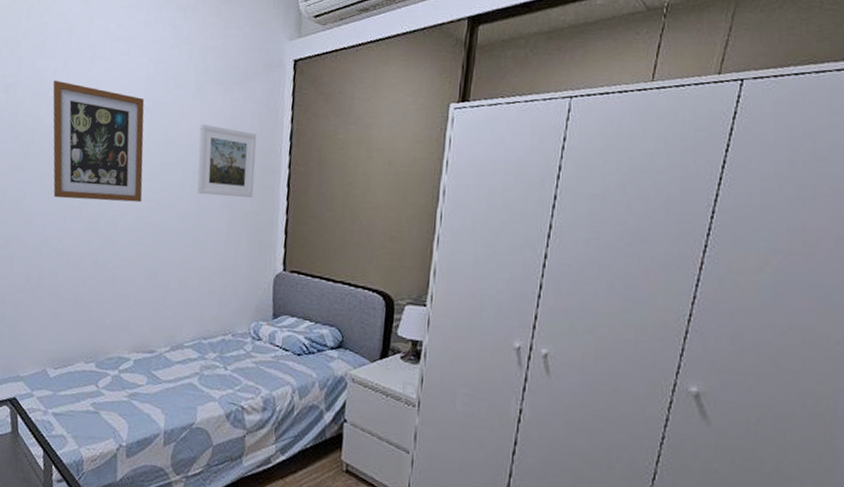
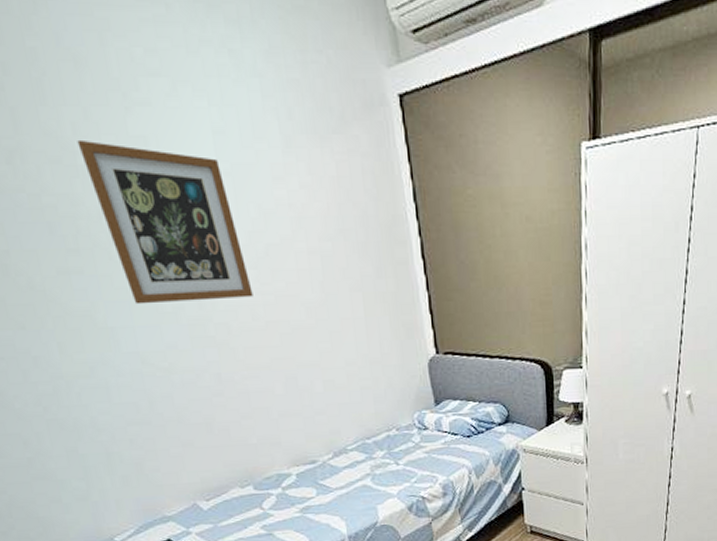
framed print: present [197,124,257,198] -> none [301,189,386,279]

